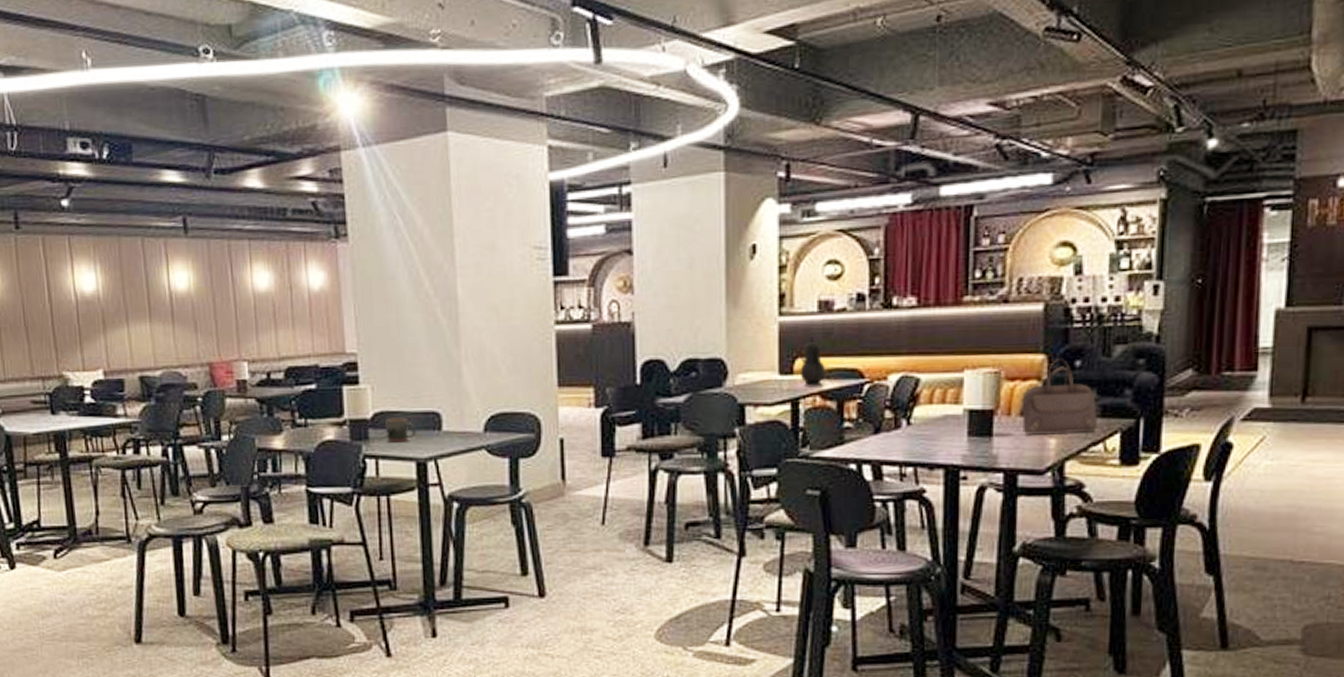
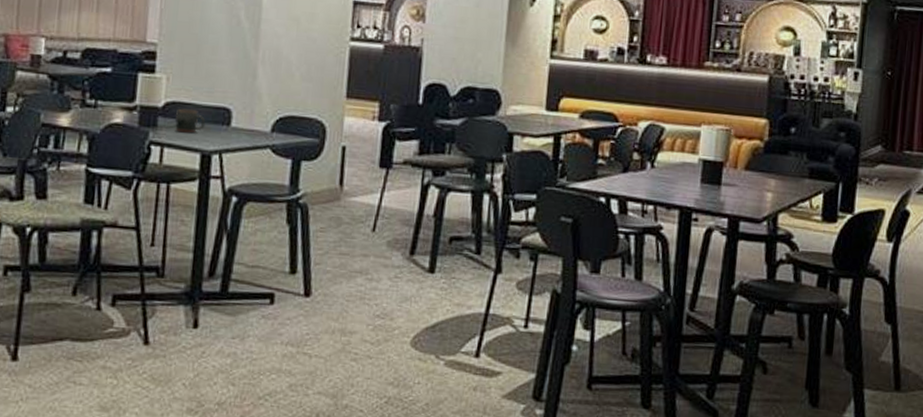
coffeepot: present [800,336,826,388] -> none [563,80,587,125]
handbag: present [1022,359,1098,435] -> none [746,124,806,190]

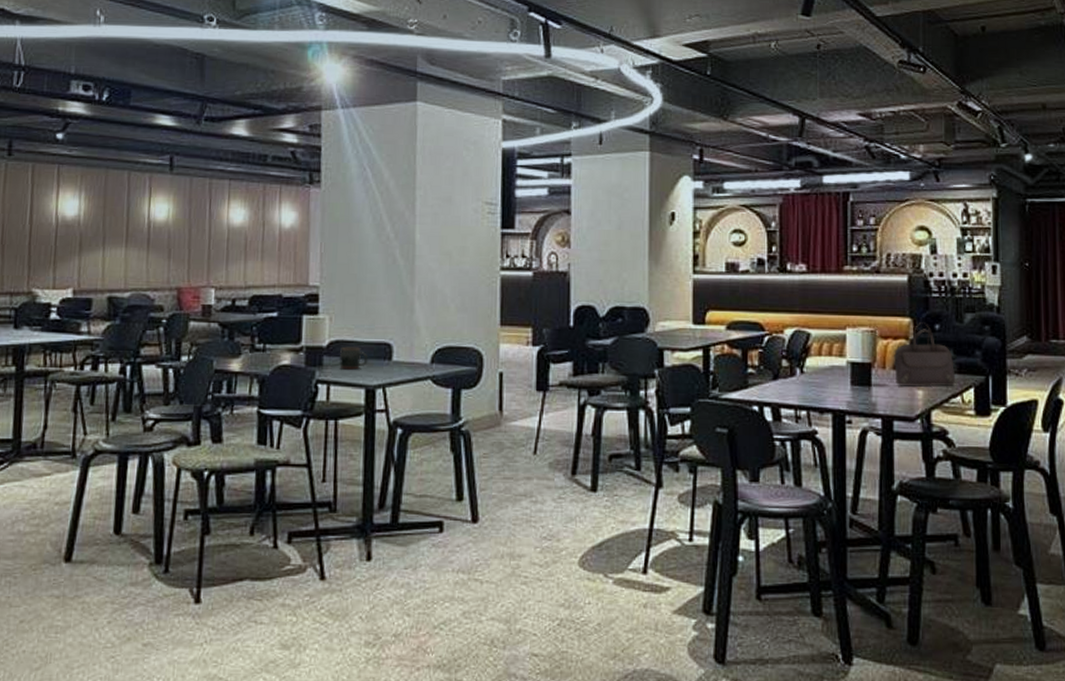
handbag: none [746,124,806,190] -> present [894,322,956,387]

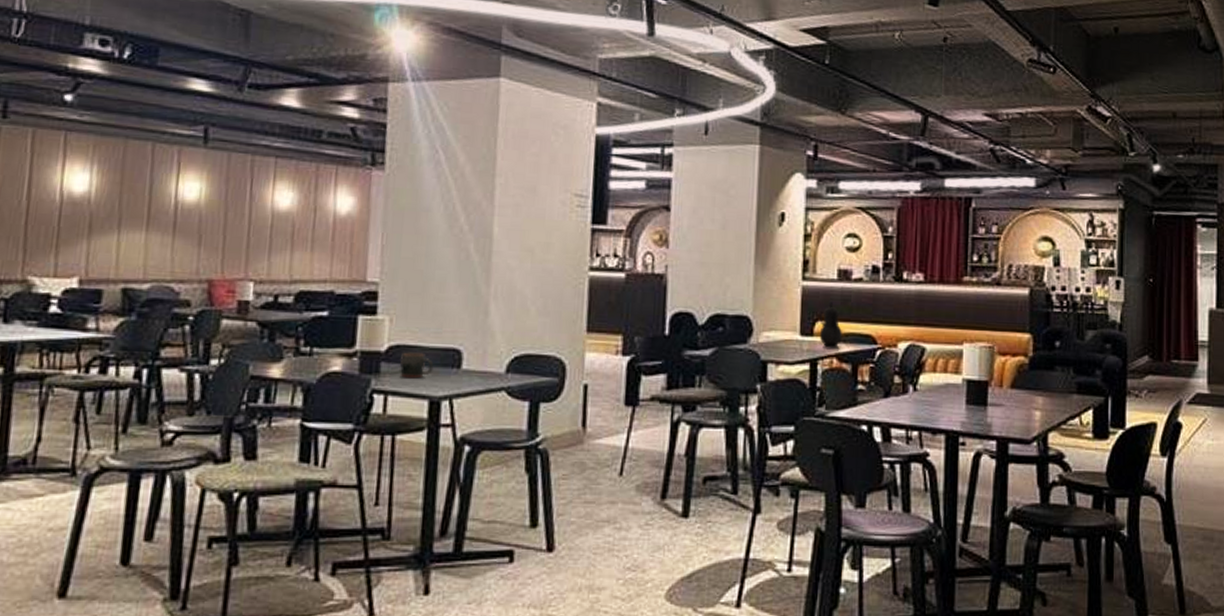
coffeepot: none [710,292,733,337] -> present [819,301,843,350]
handbag: present [894,322,956,387] -> none [1012,339,1075,407]

